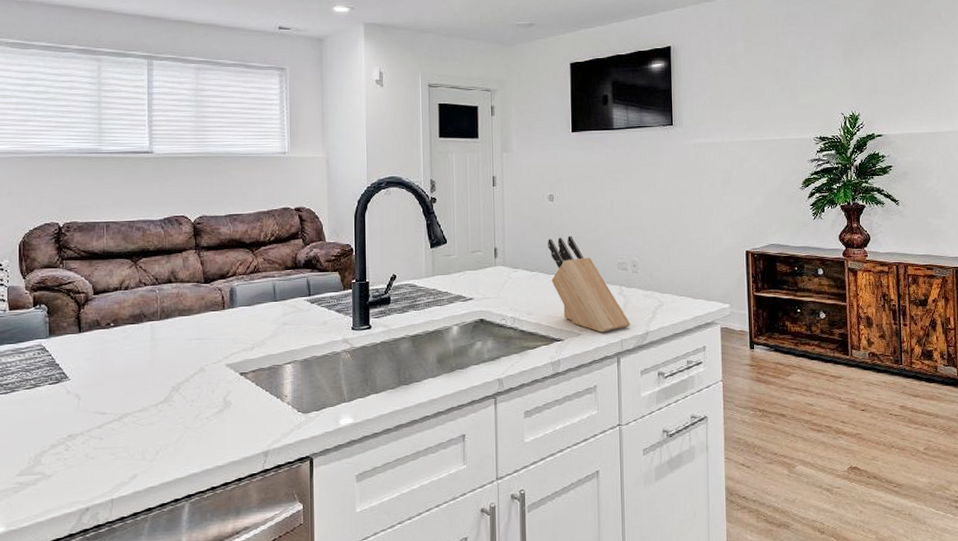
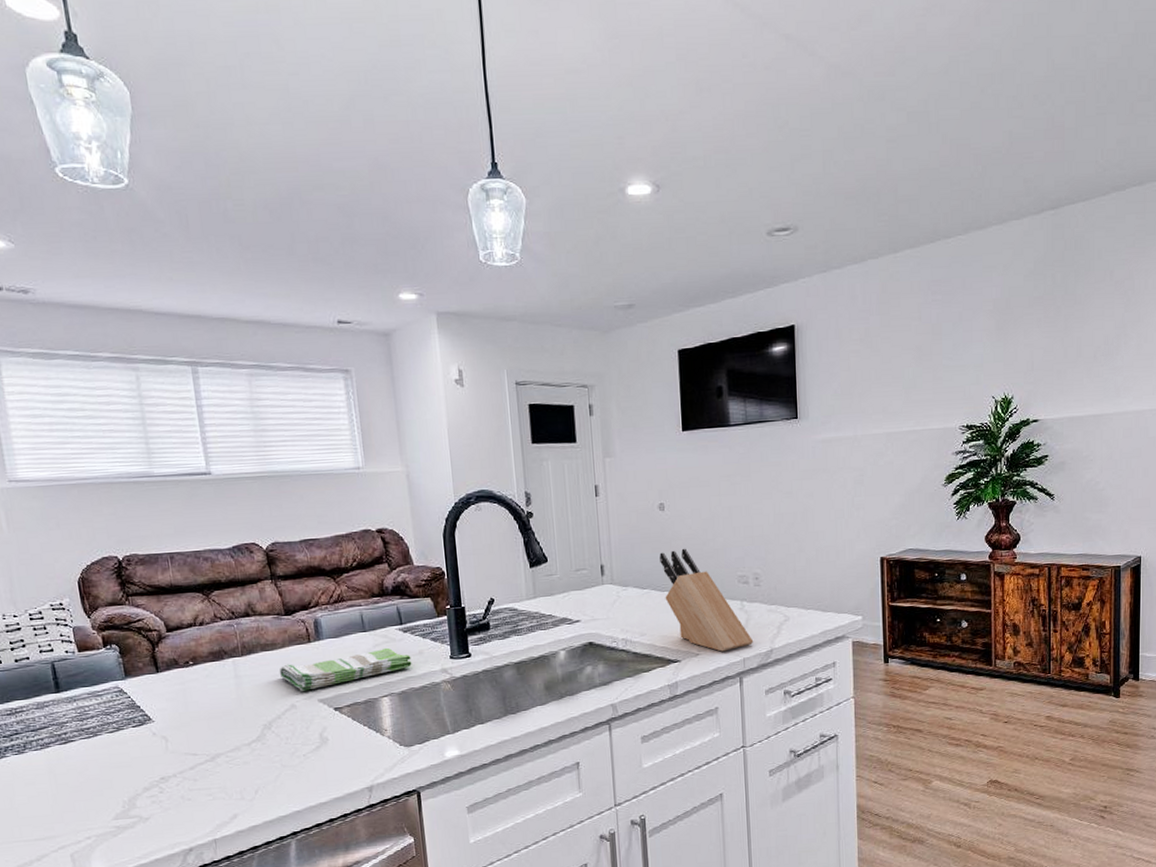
dish towel: none [192,317,316,355] -> present [279,647,412,691]

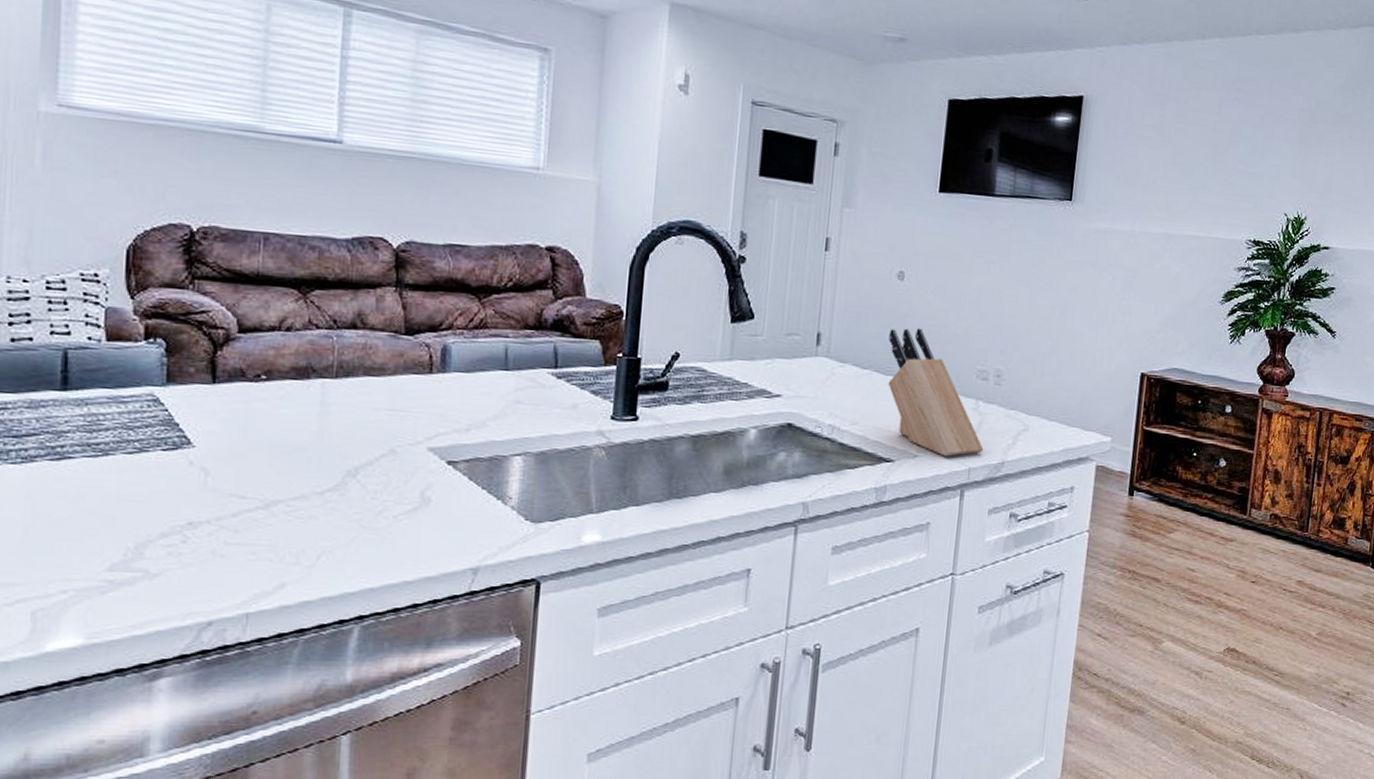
dish towel: present [279,647,412,691] -> none [382,394,561,434]

